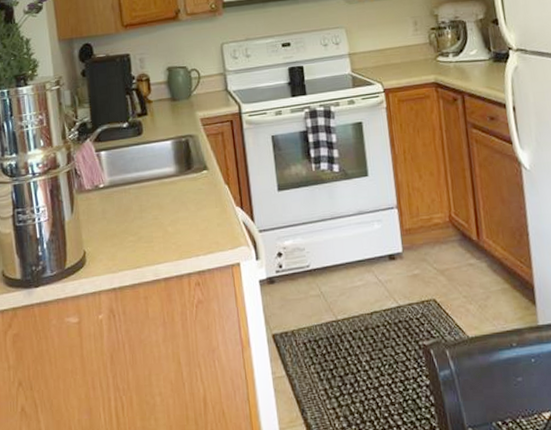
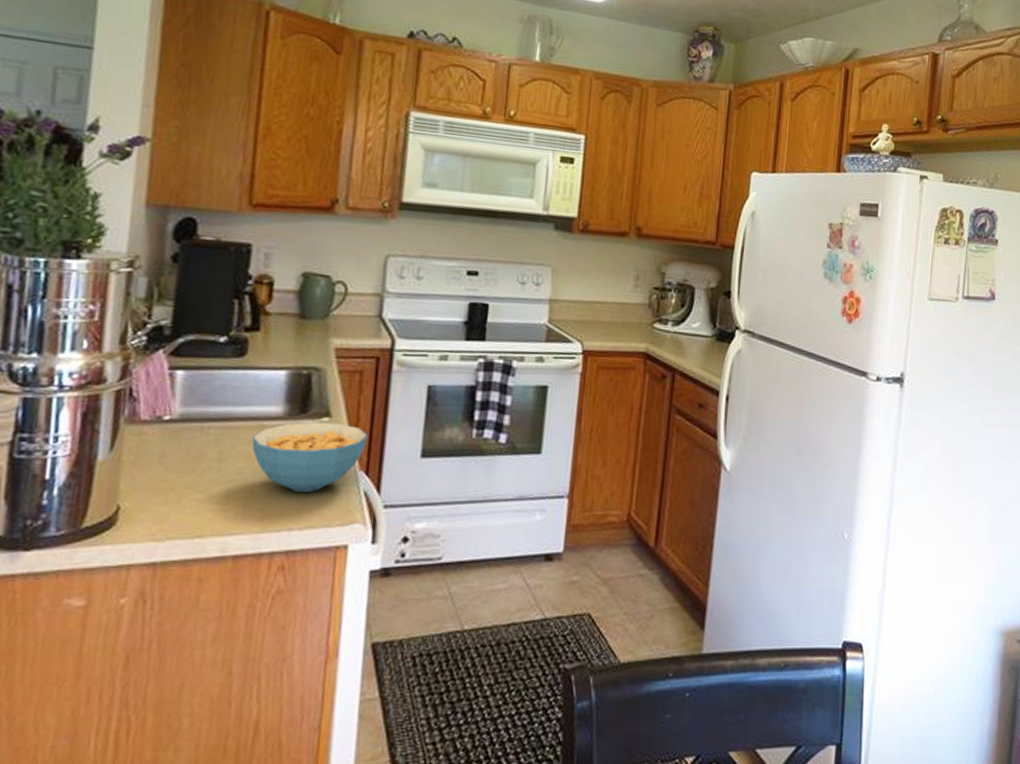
cereal bowl: none [159,173,237,228] -> present [252,421,368,493]

